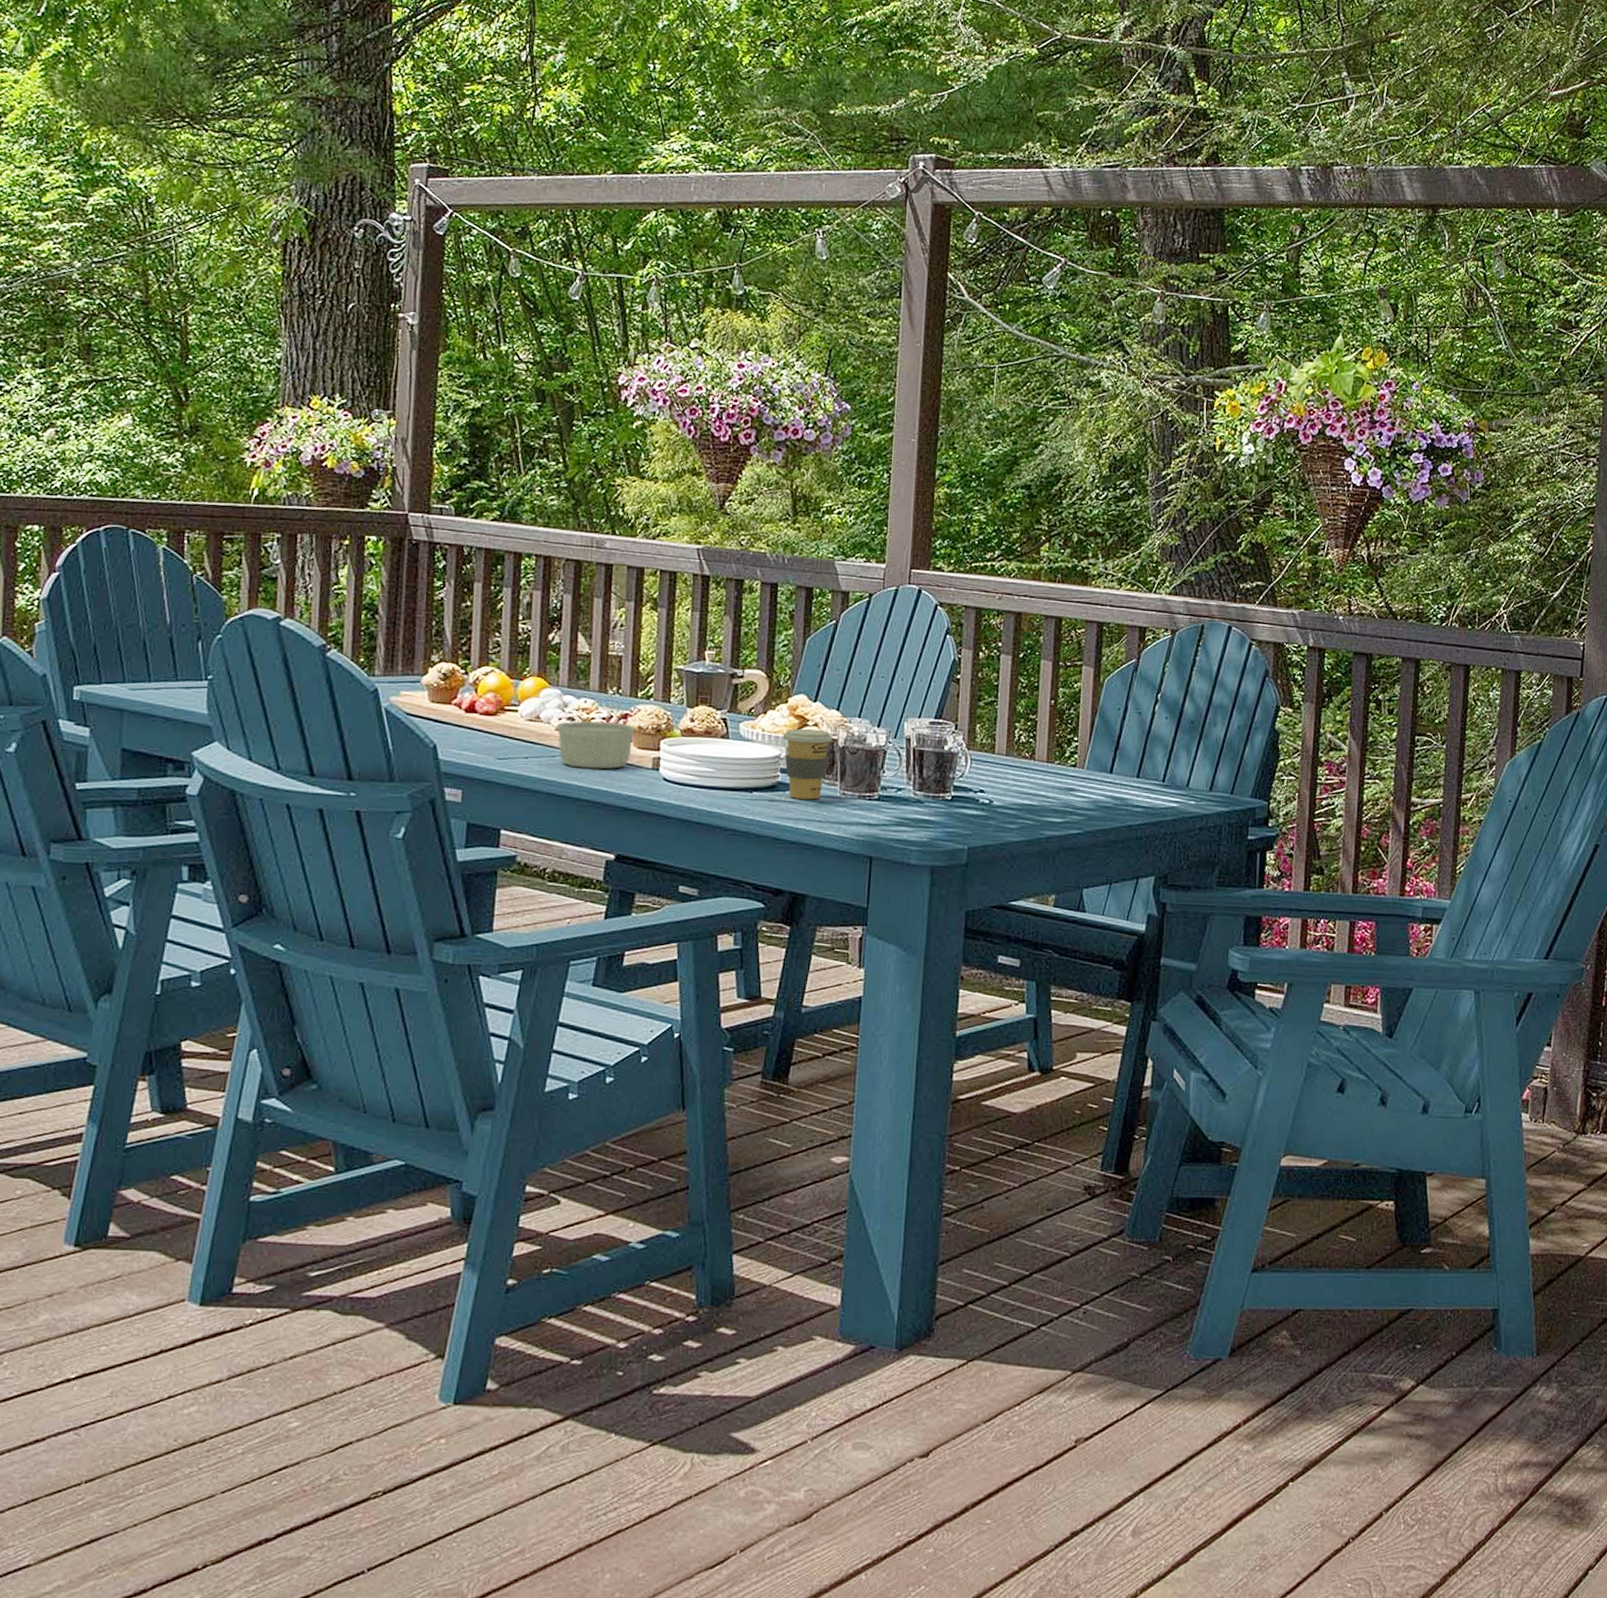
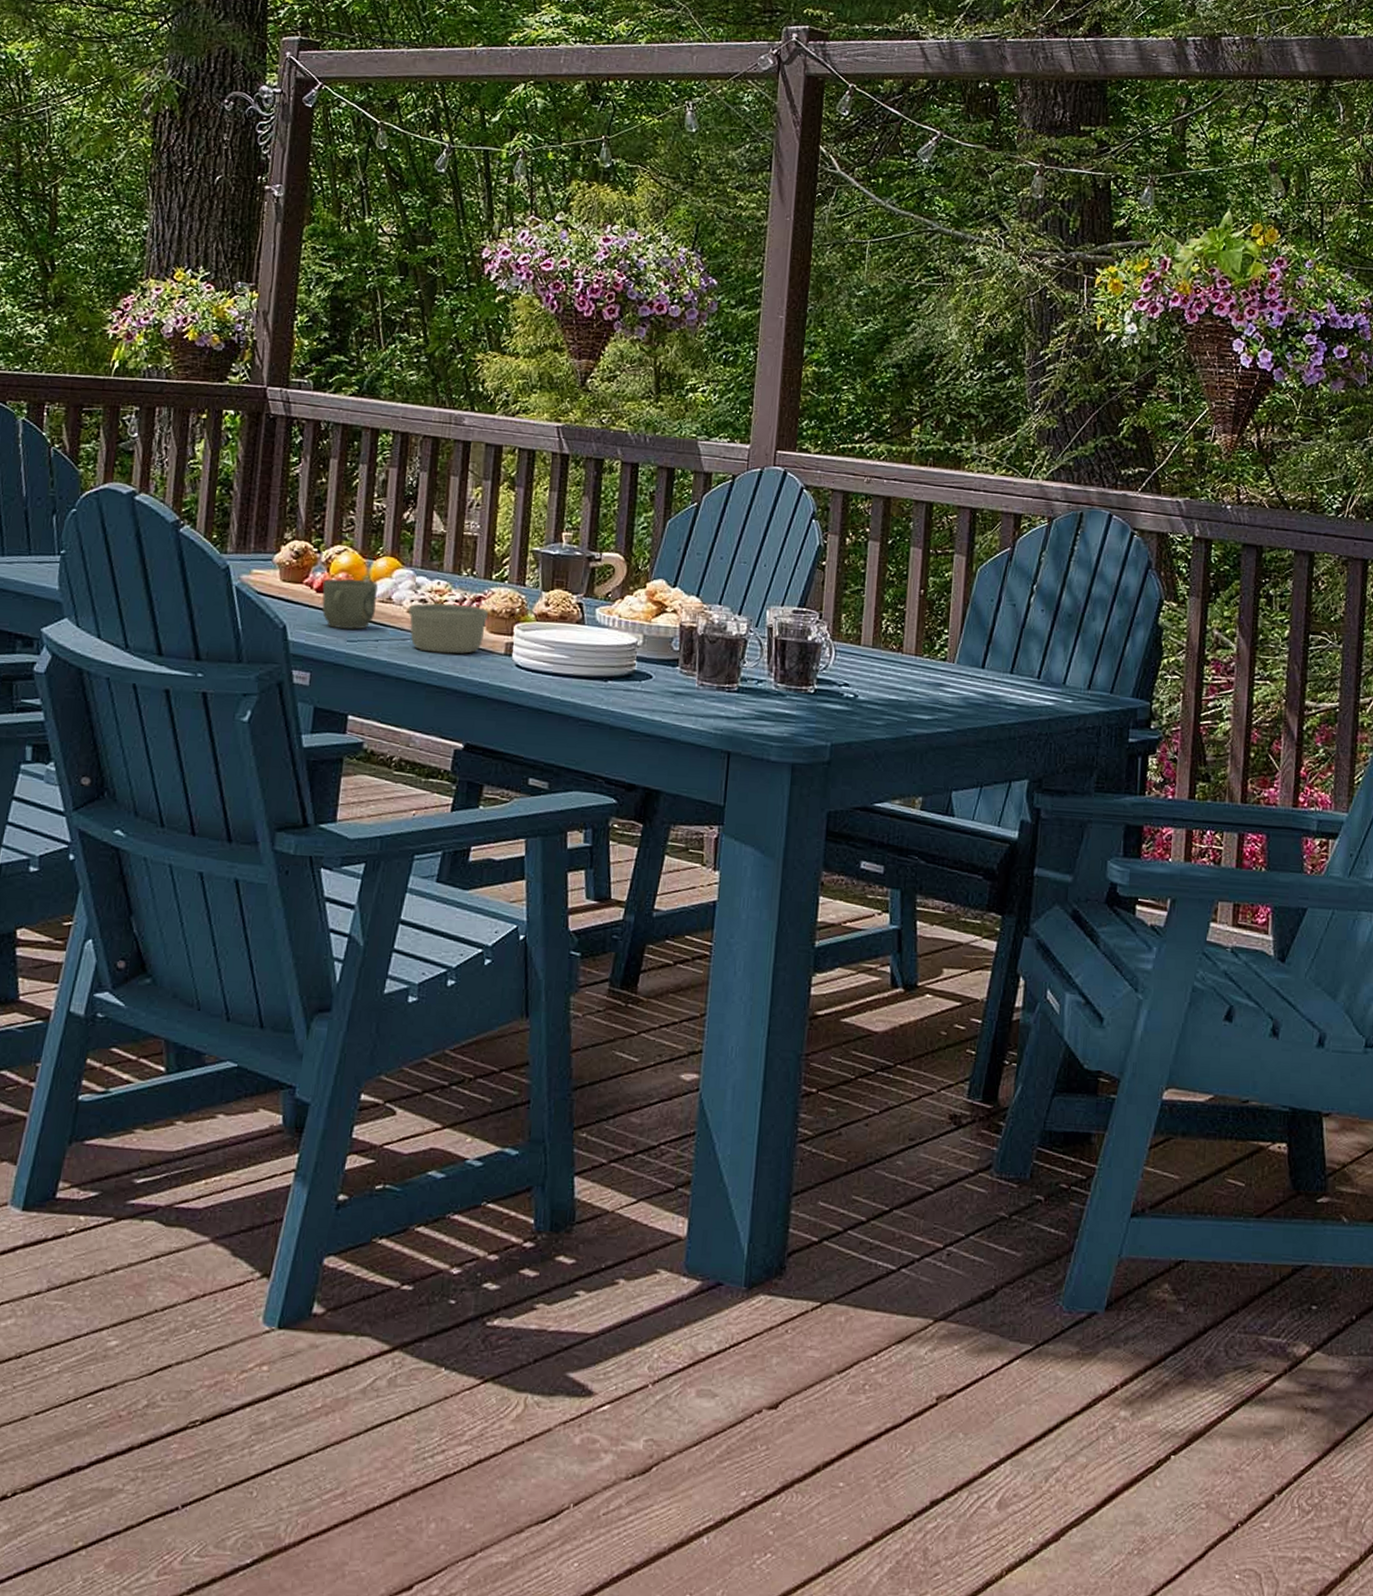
mug: none [471,698,526,748] -> present [322,578,378,630]
coffee cup: present [782,728,833,800] -> none [639,615,692,690]

